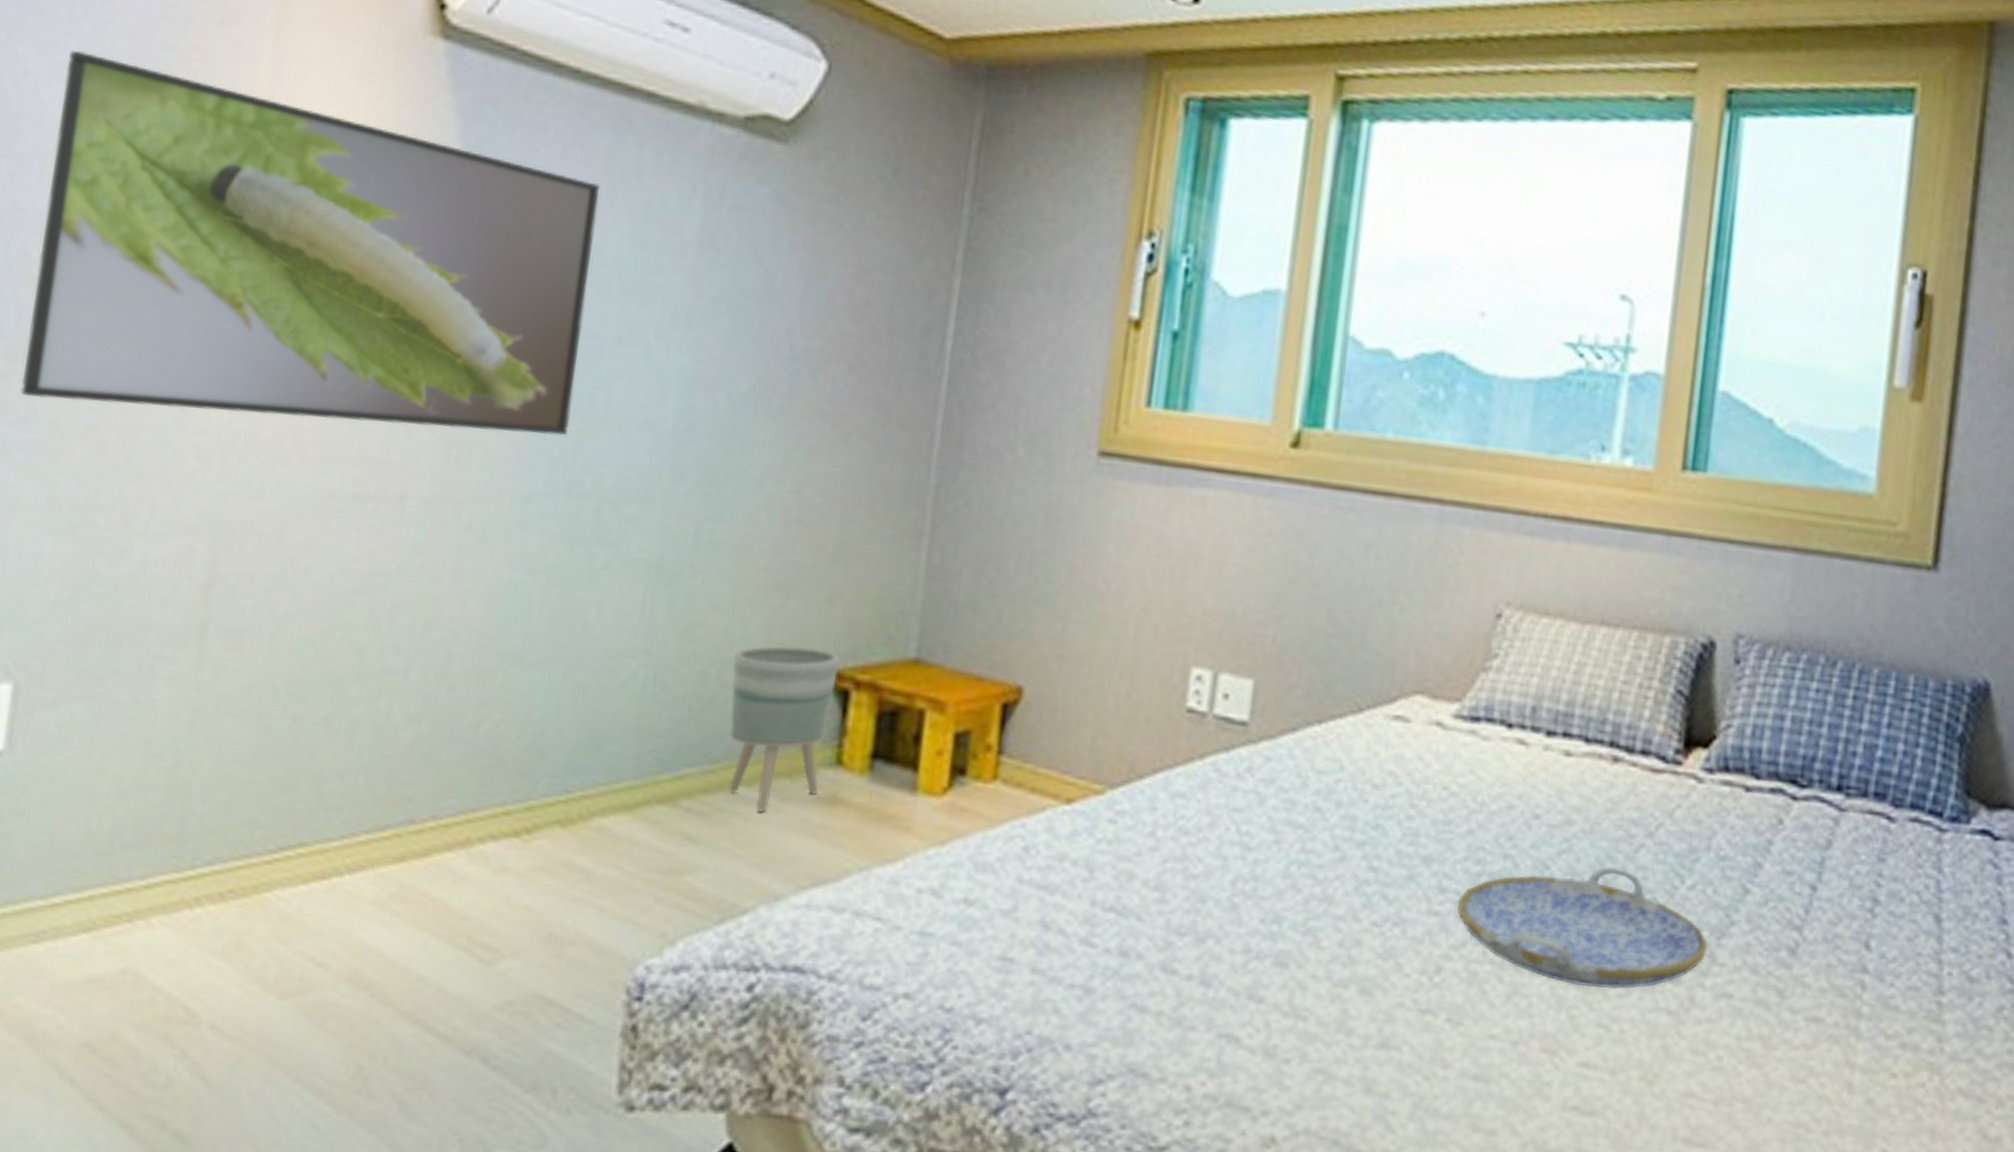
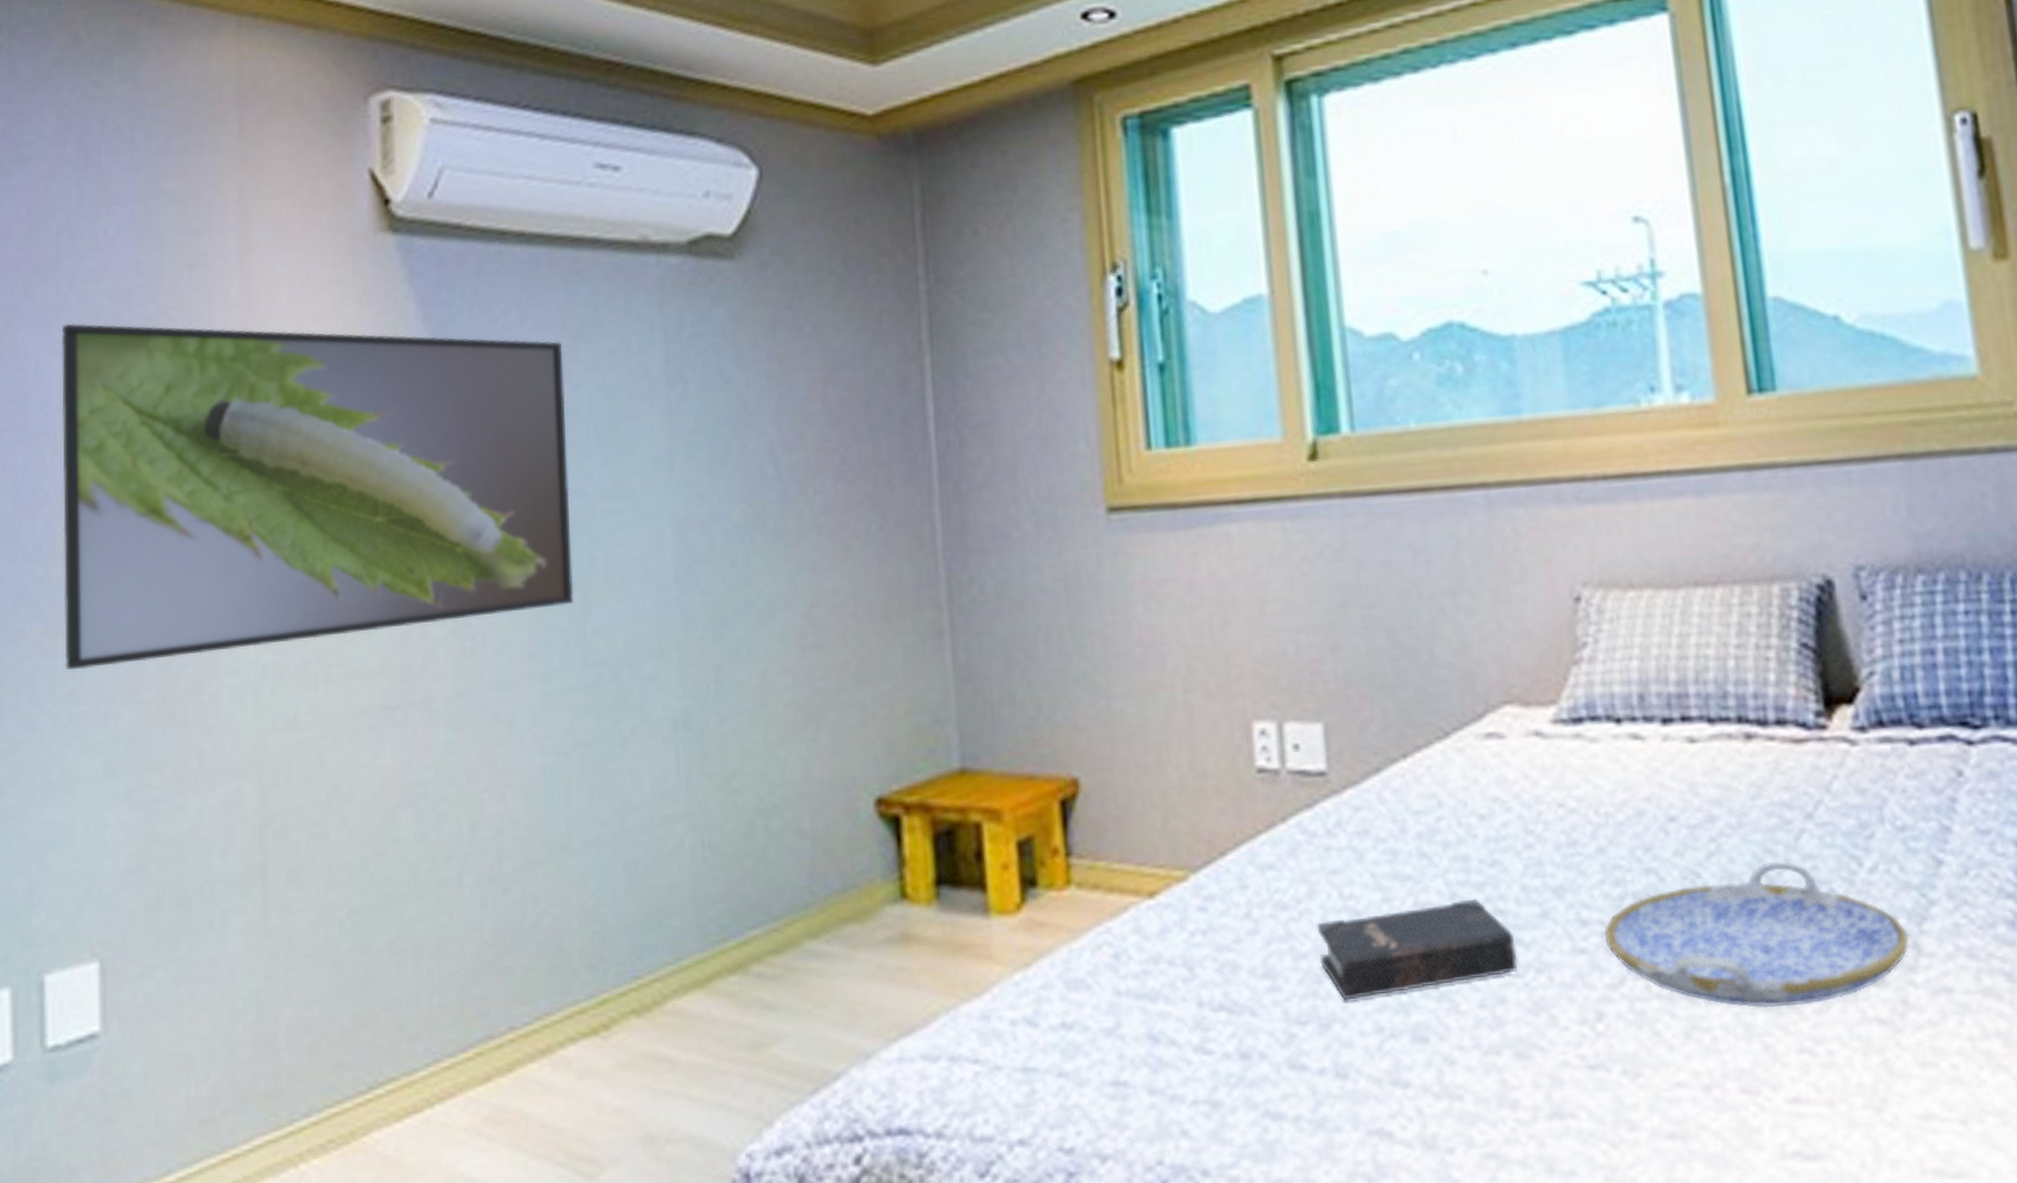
planter: present [729,646,840,812] -> none [775,777,888,965]
hardback book: none [1207,850,1382,923] -> present [1316,898,1518,1001]

